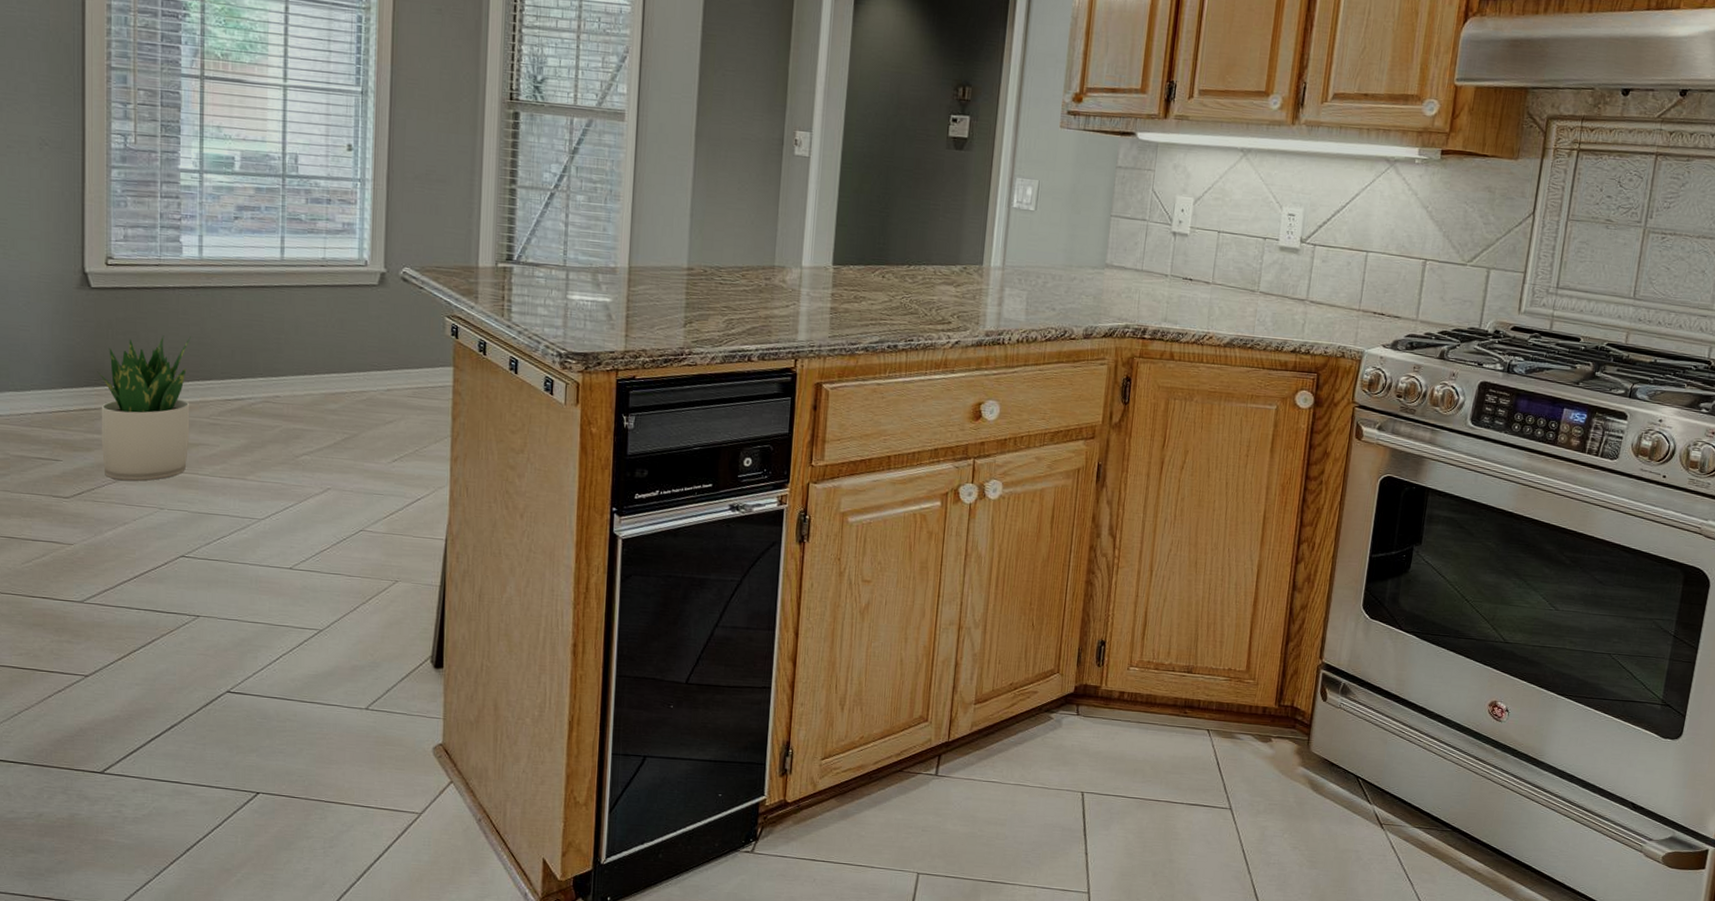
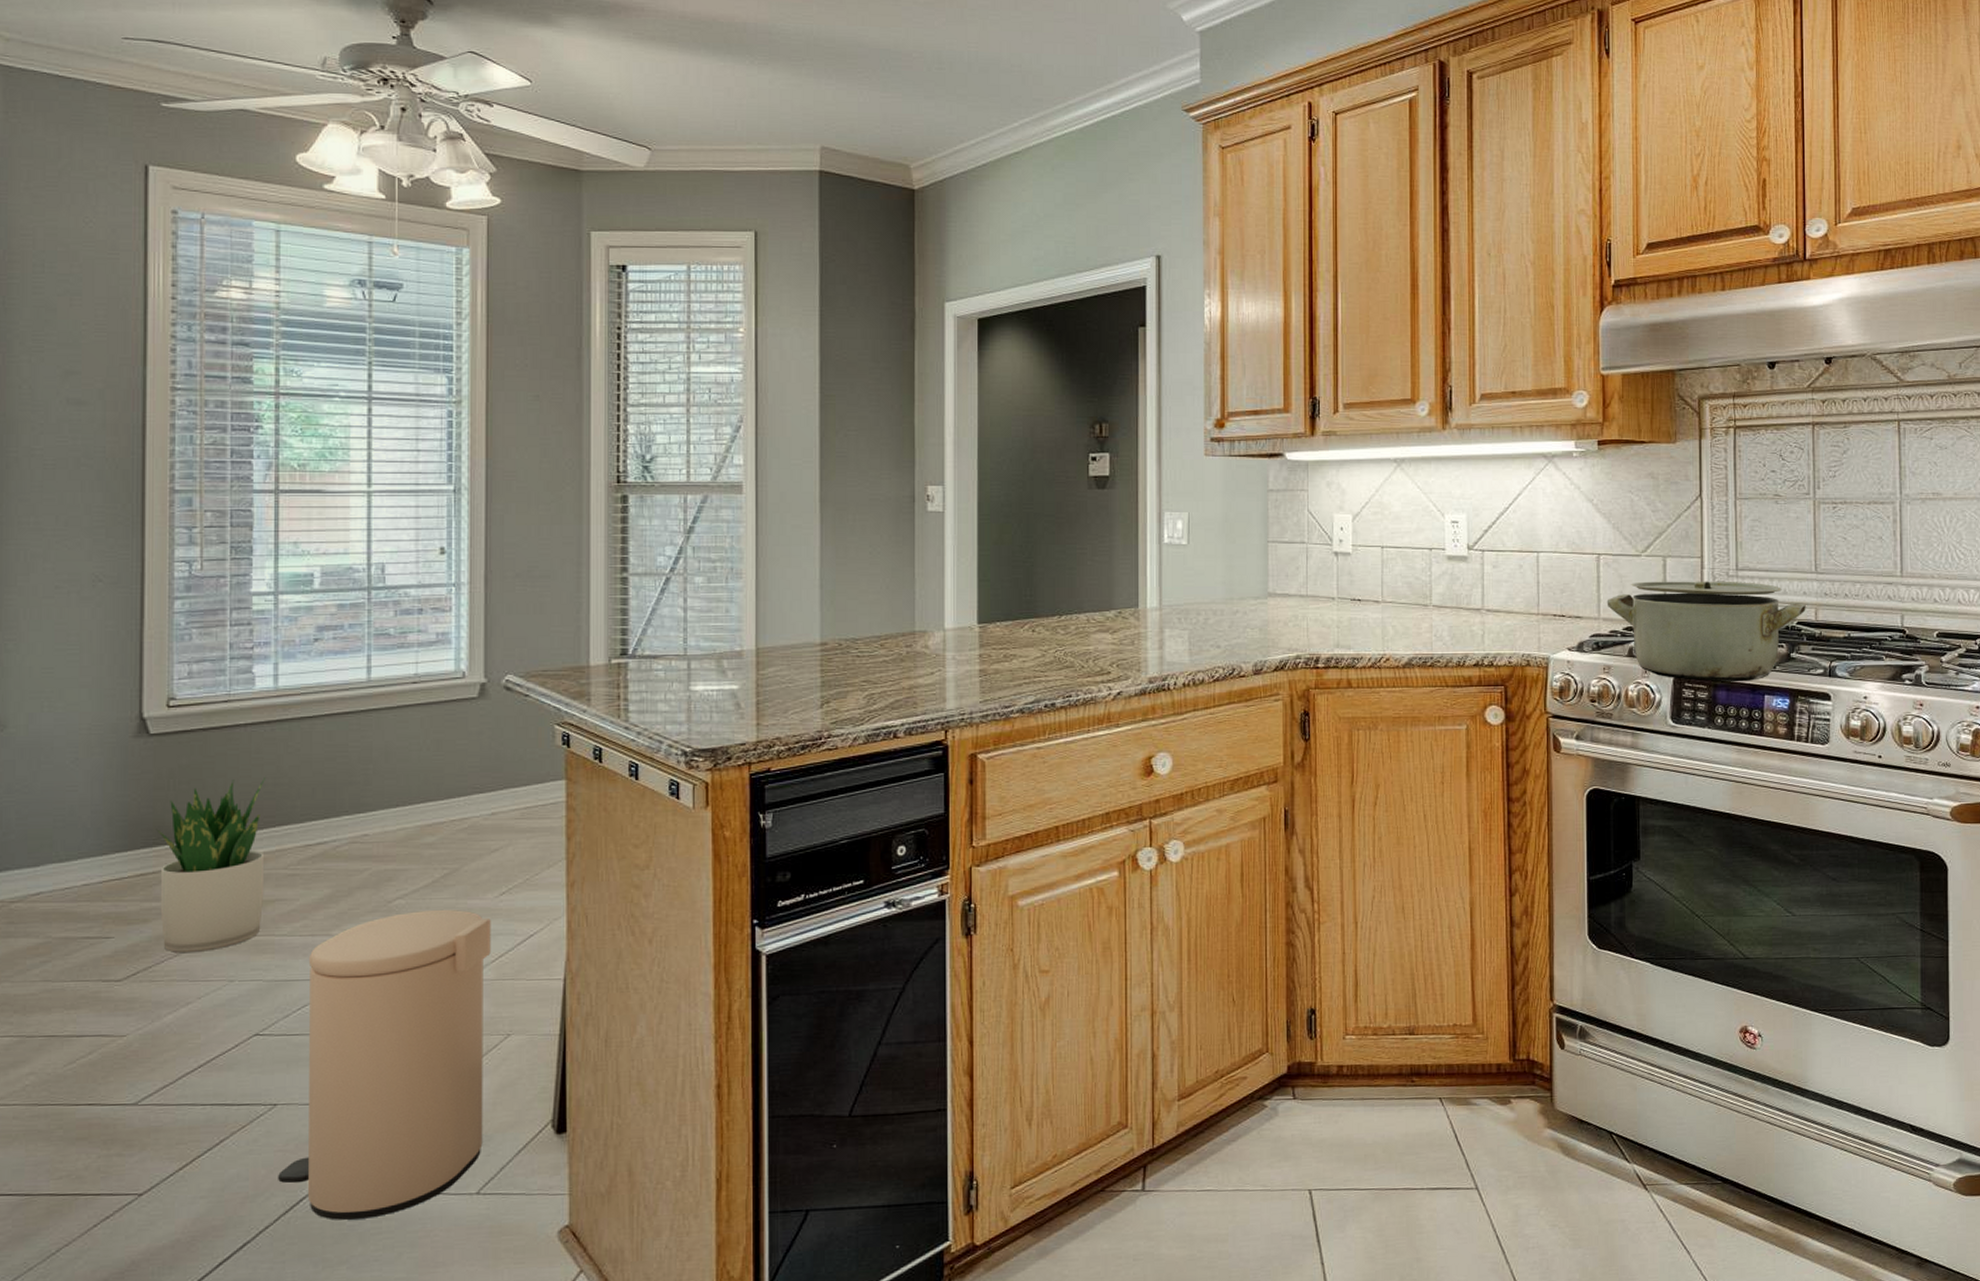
pedal bin: none [200,467,384,718] -> present [278,909,491,1220]
saucepan: none [1426,290,1619,394] -> present [1607,581,1806,682]

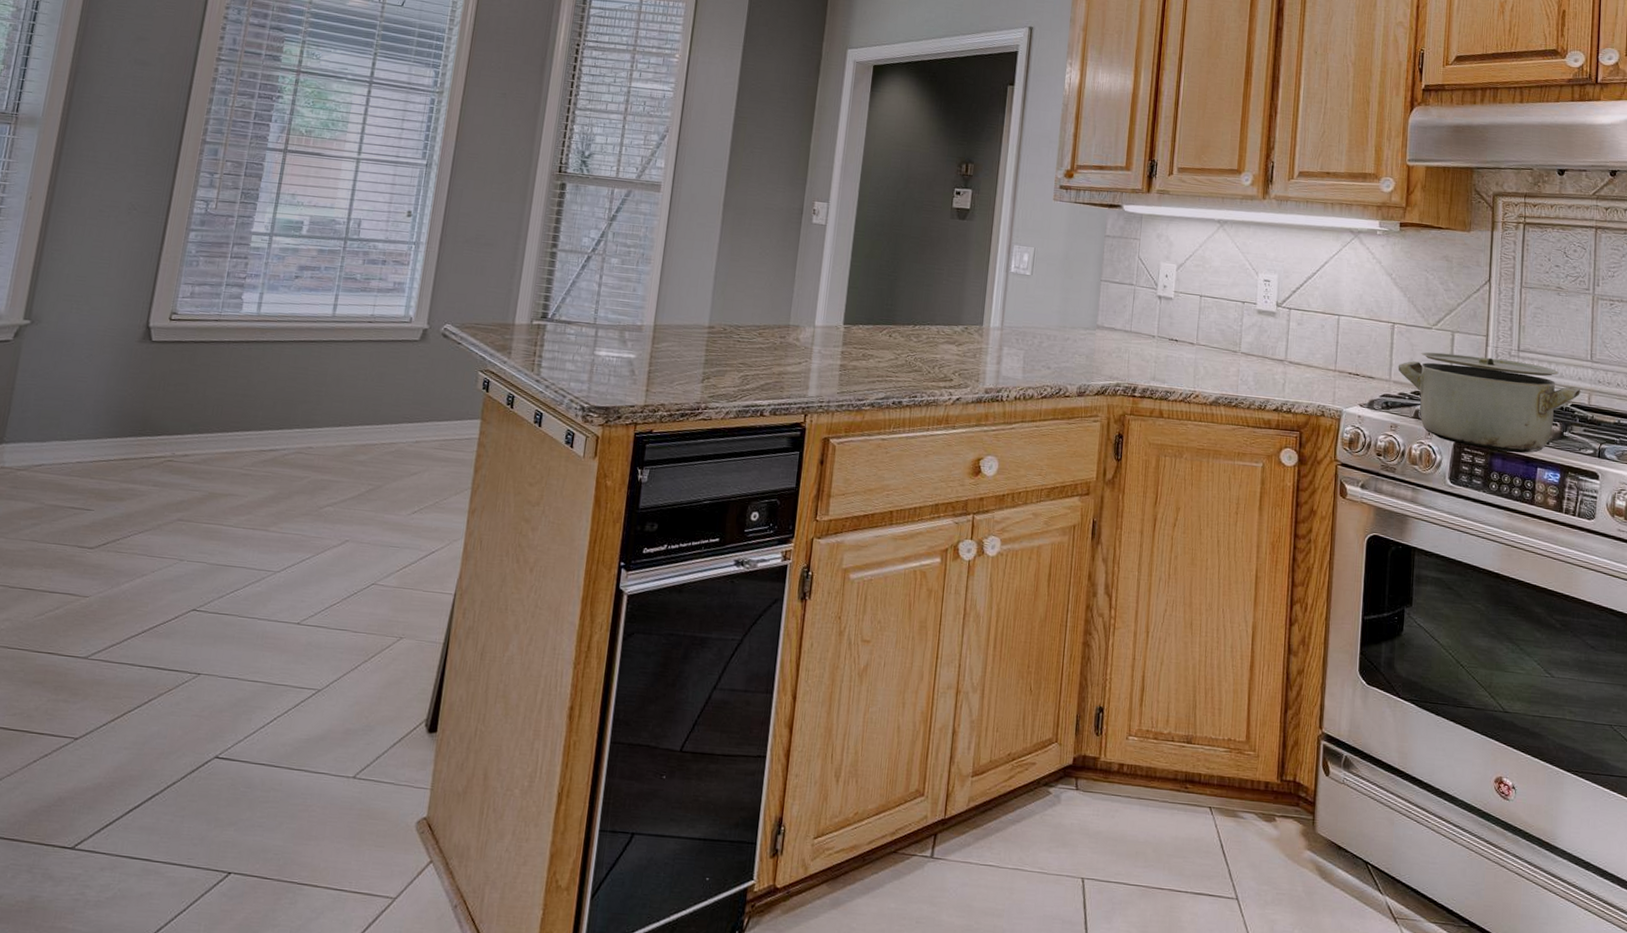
planter: present [156,777,265,953] -> none [132,387,237,532]
pedal bin: present [278,909,491,1220] -> none [190,518,402,787]

